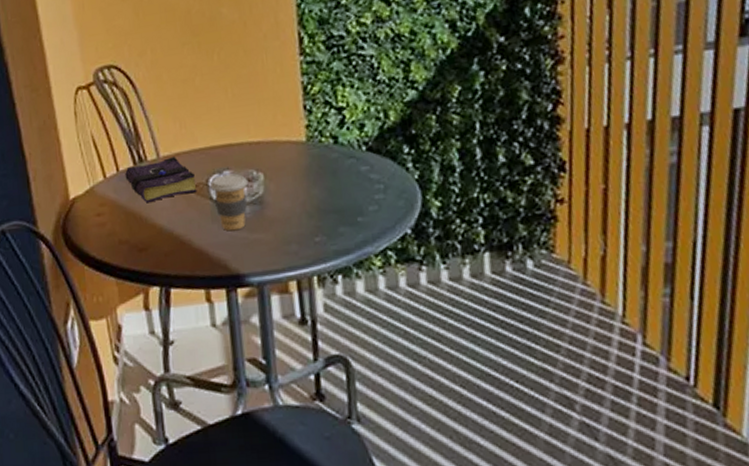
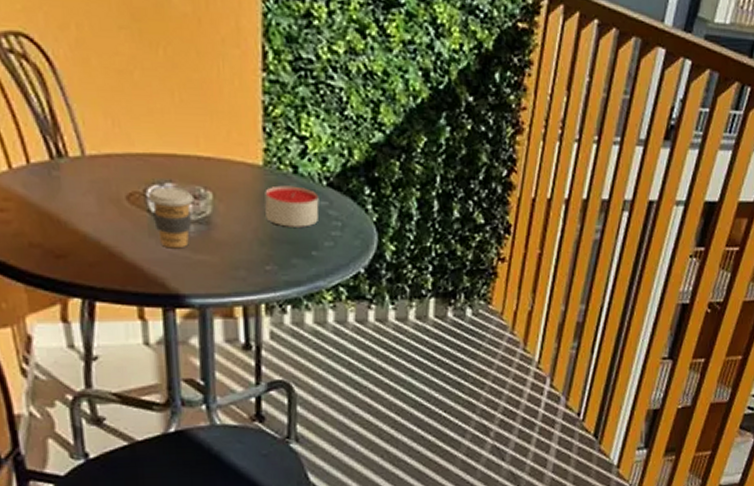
book: present [125,157,197,204] -> none [38,157,132,206]
candle: none [309,155,361,197] -> present [265,185,319,227]

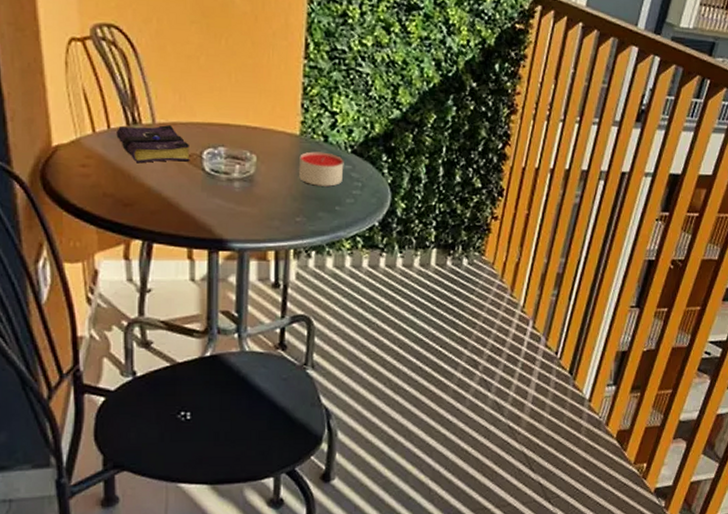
book: none [38,157,132,206] -> present [116,125,190,164]
coffee cup: present [147,187,195,249] -> none [203,150,242,201]

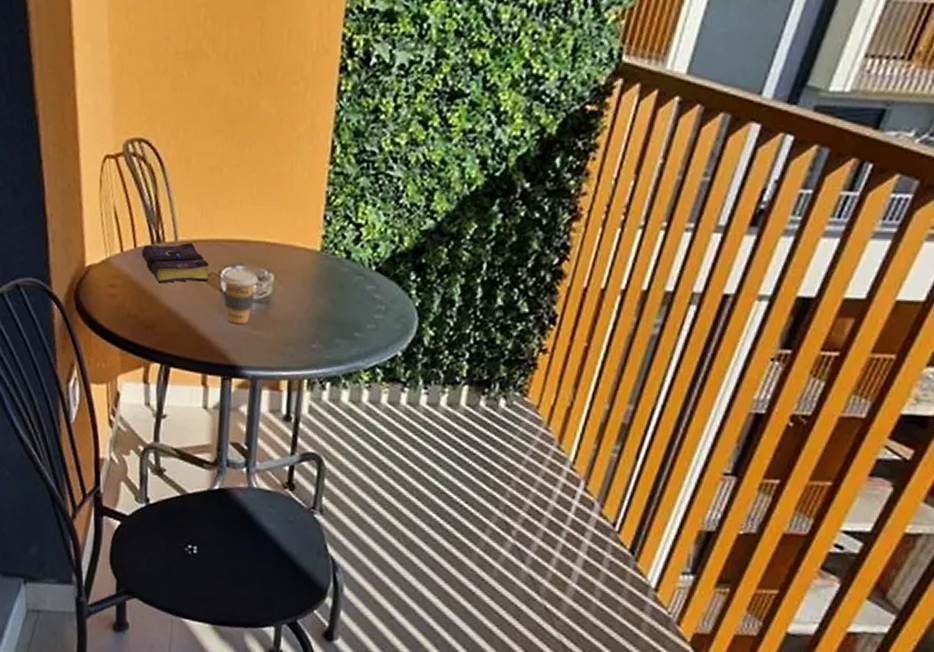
coffee cup: none [203,150,242,201] -> present [221,269,259,325]
candle: present [299,151,344,187] -> none [317,269,367,310]

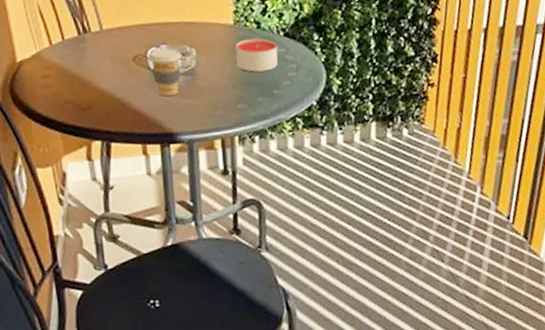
book: present [142,243,209,284] -> none [70,30,137,69]
candle: none [317,269,367,310] -> present [235,38,278,72]

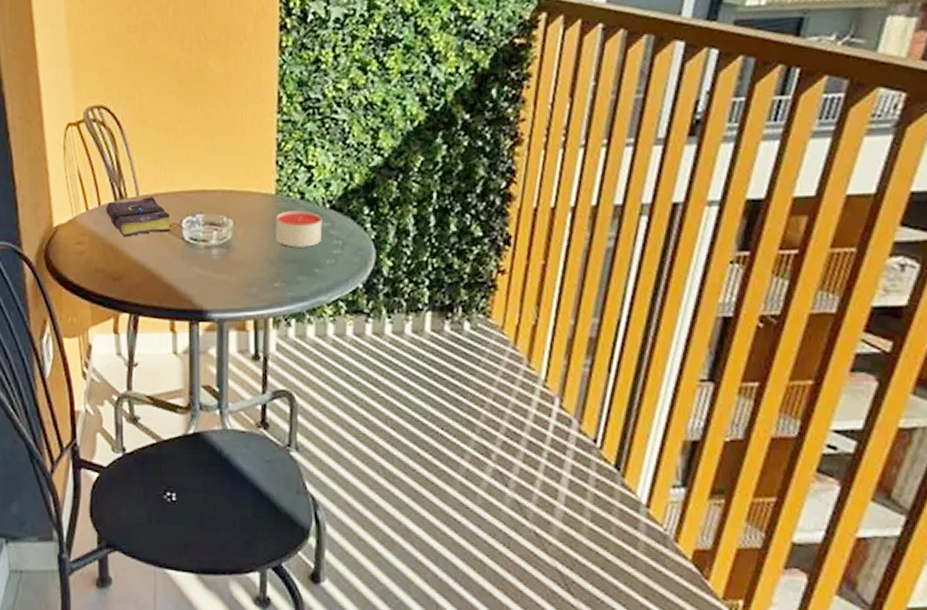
book: none [70,30,137,69] -> present [106,197,171,237]
coffee cup: present [147,48,183,97] -> none [182,217,219,270]

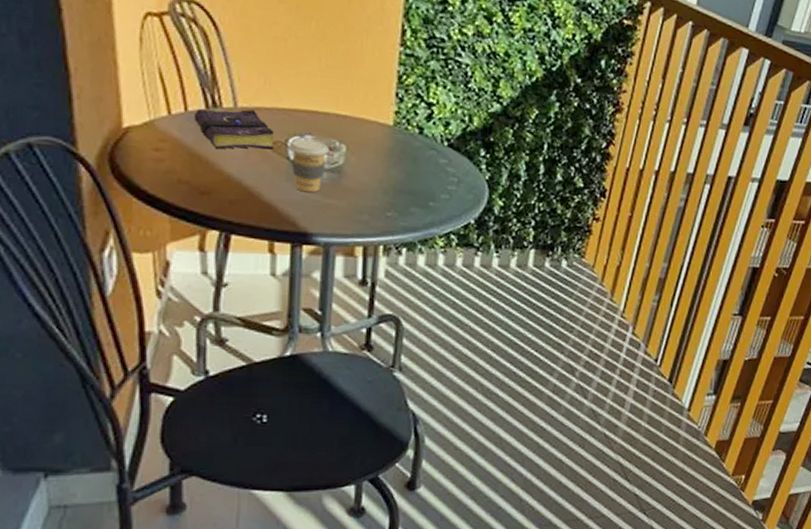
coffee cup: none [182,217,219,270] -> present [288,138,330,193]
candle: present [276,210,323,248] -> none [391,143,440,181]

